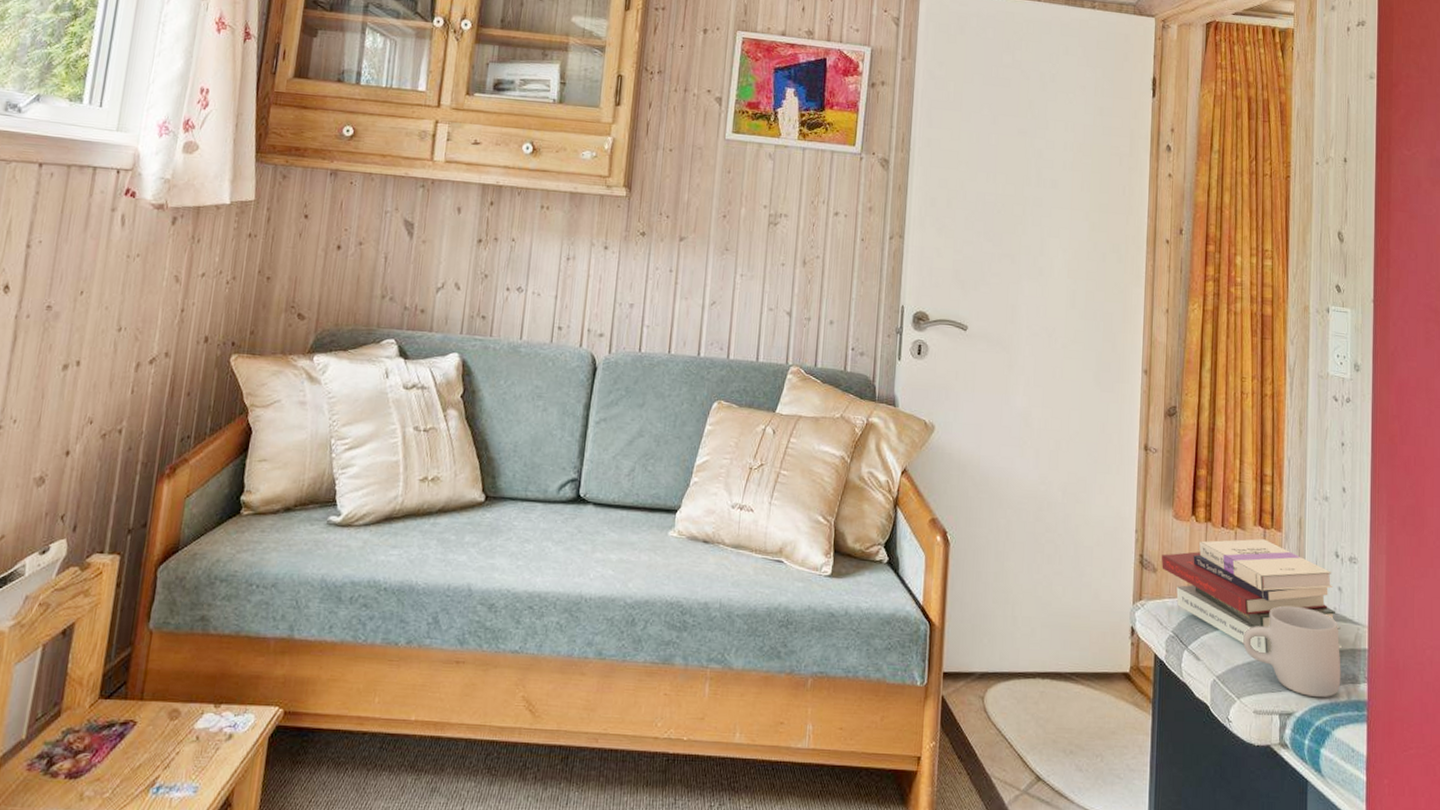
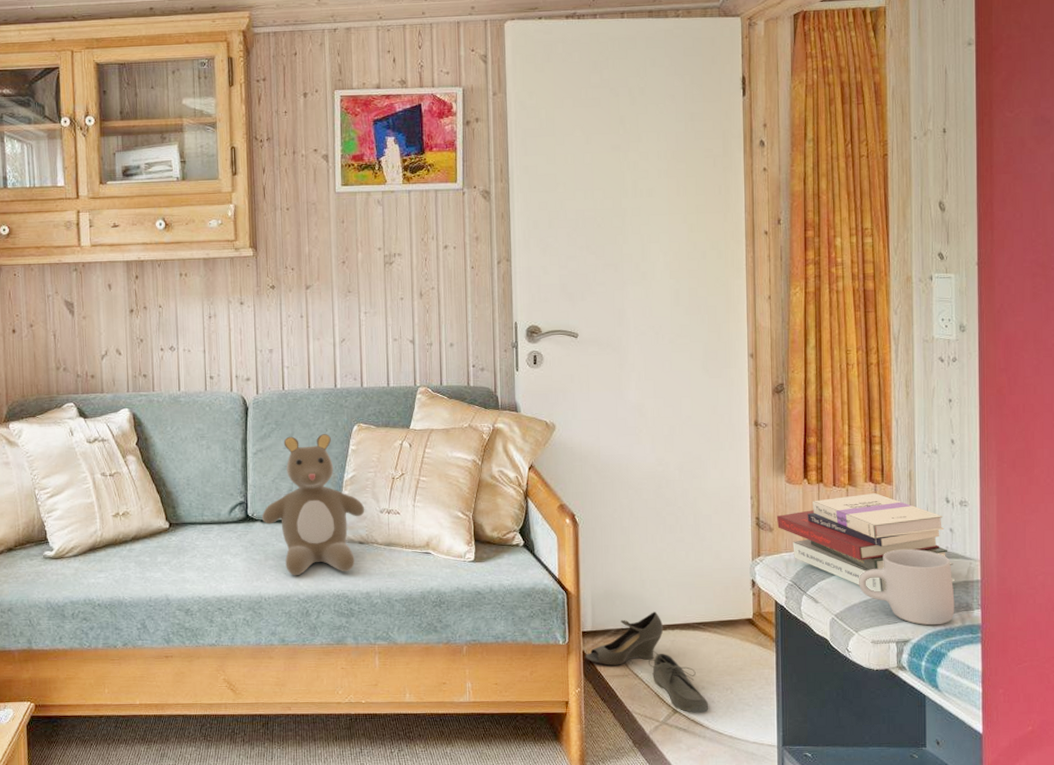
teddy bear: none [595,406,715,576] -> present [261,434,365,576]
shoe: none [944,655,1033,717] -> present [585,612,664,665]
shoe: none [1014,702,1075,782] -> present [649,651,708,712]

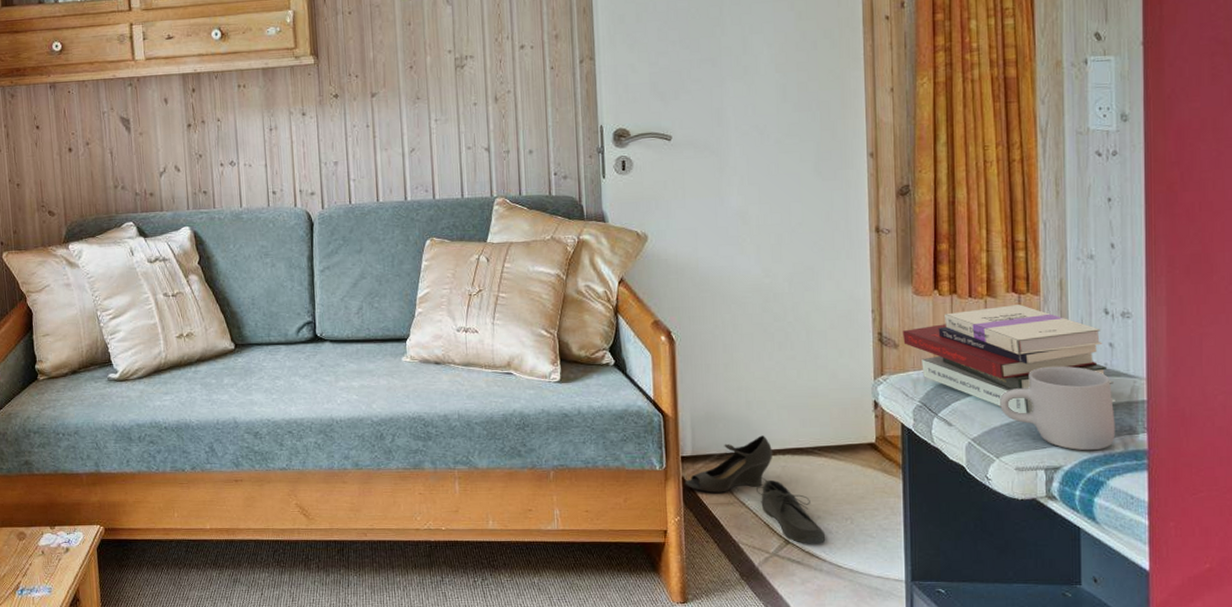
teddy bear: present [261,434,365,576] -> none [330,249,441,398]

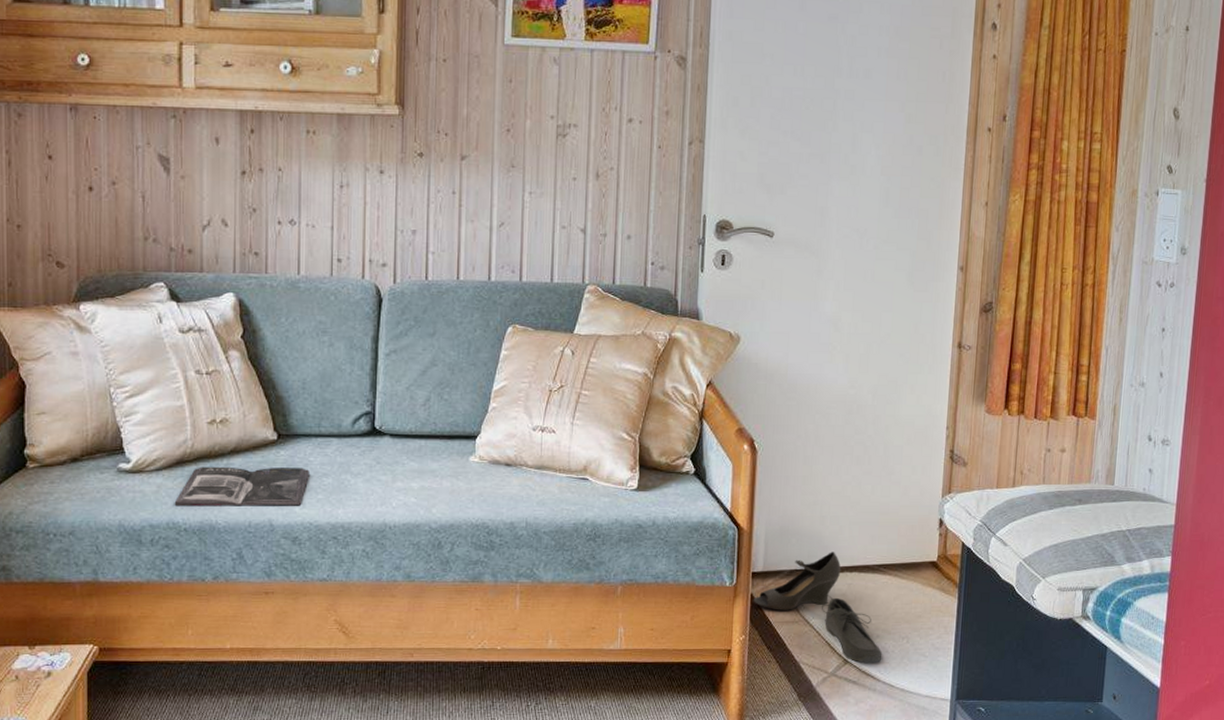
magazine: none [155,372,264,408] -> present [174,466,309,507]
books: present [902,304,1117,414] -> none [971,428,1150,536]
mug: present [1000,366,1116,451] -> none [1051,489,1147,573]

